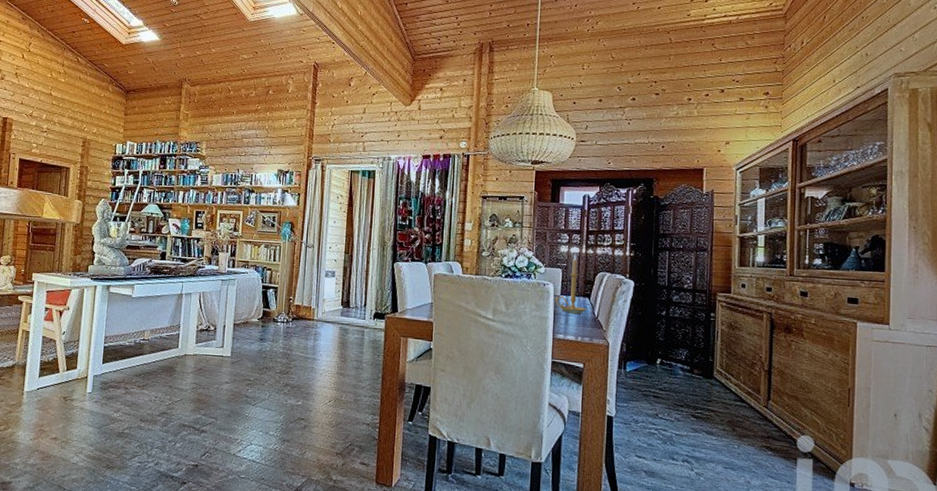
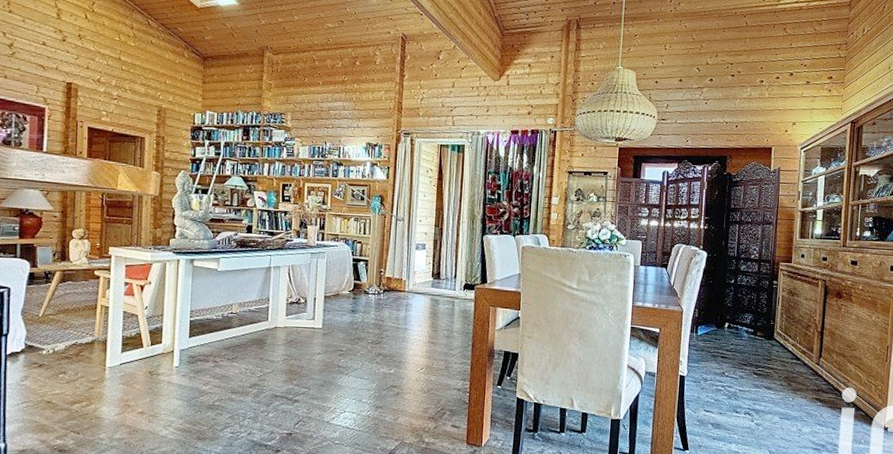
candle holder: present [554,255,586,315] -> none [634,228,663,284]

